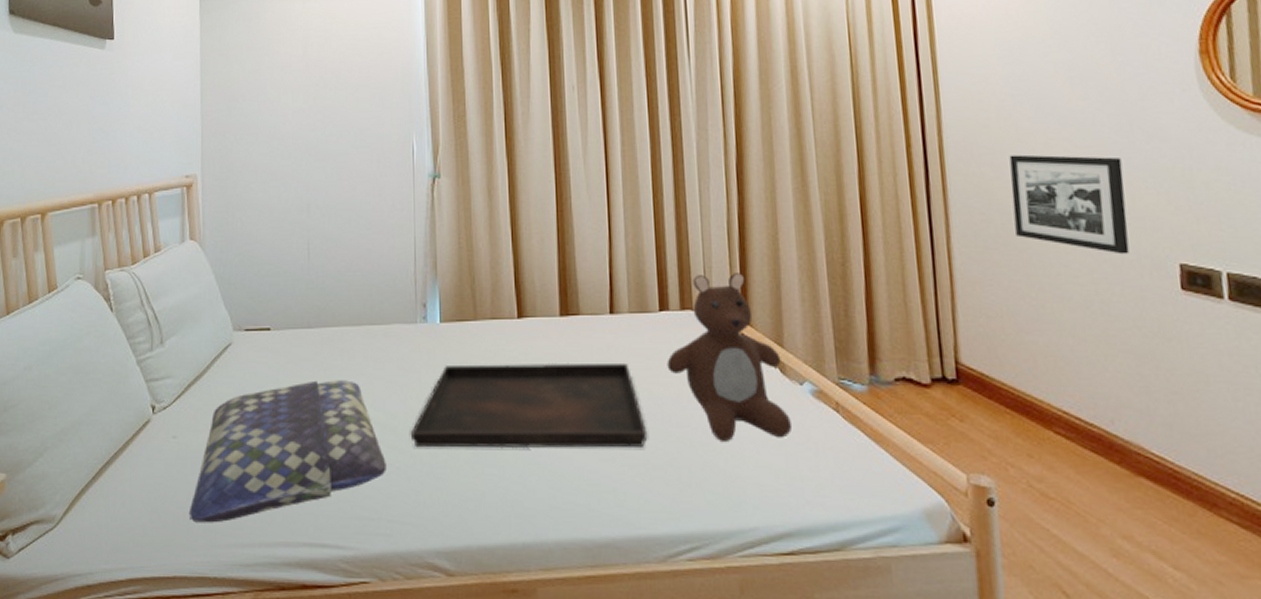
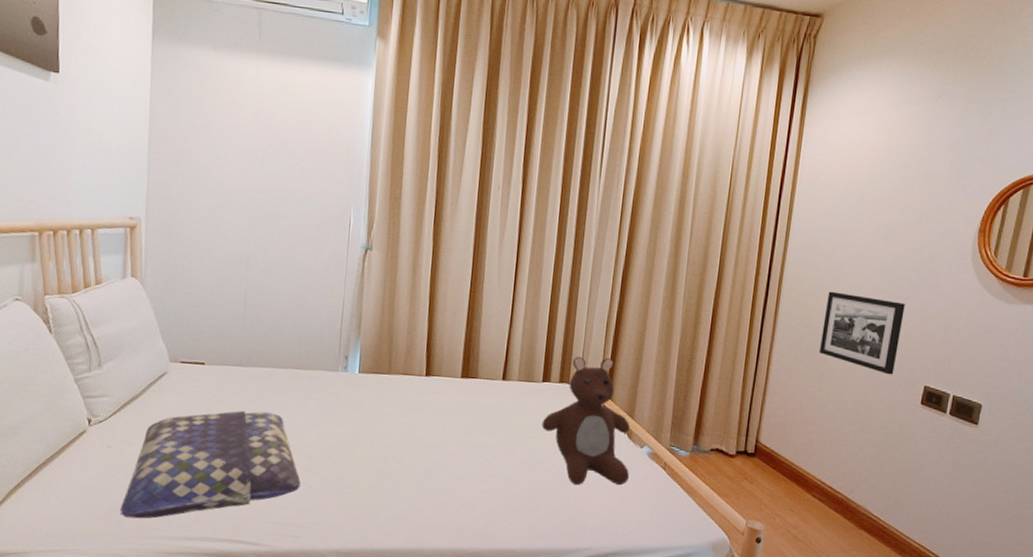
serving tray: present [412,362,648,449] -> none [324,409,519,484]

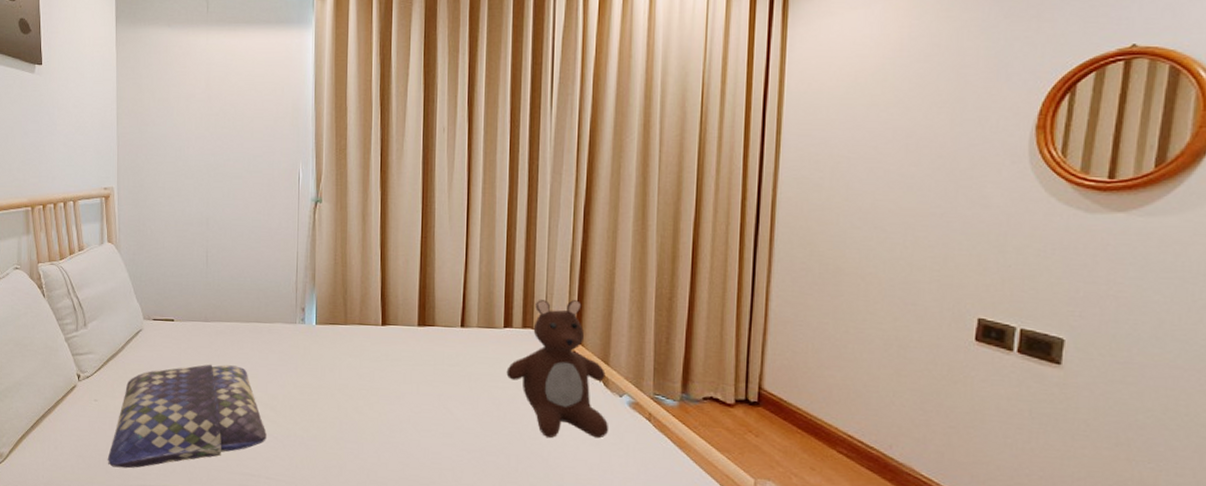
picture frame: present [819,291,905,375] -> none [831,212,941,307]

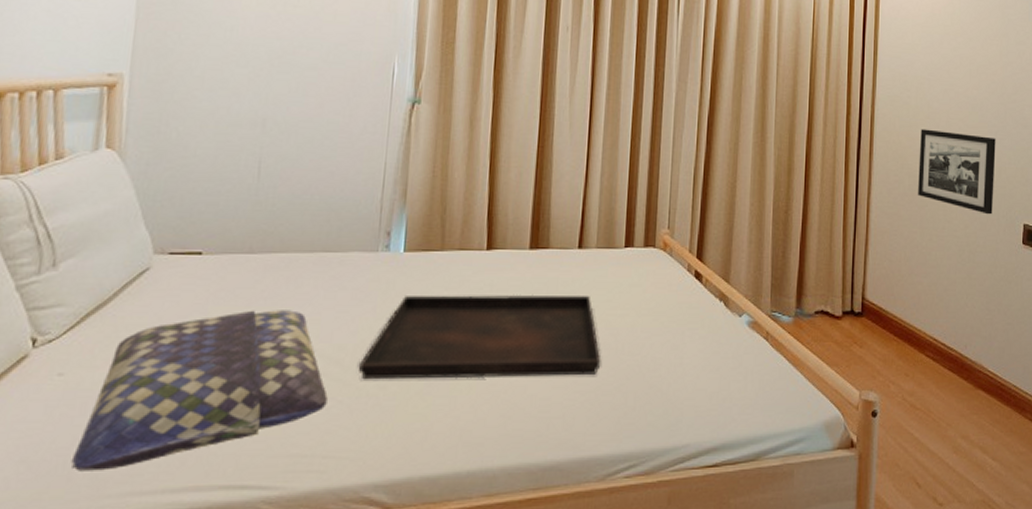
serving tray: none [288,360,485,437] -> present [359,294,601,380]
teddy bear: present [506,300,608,439] -> none [626,215,728,367]
picture frame: none [831,212,941,307] -> present [918,129,996,215]

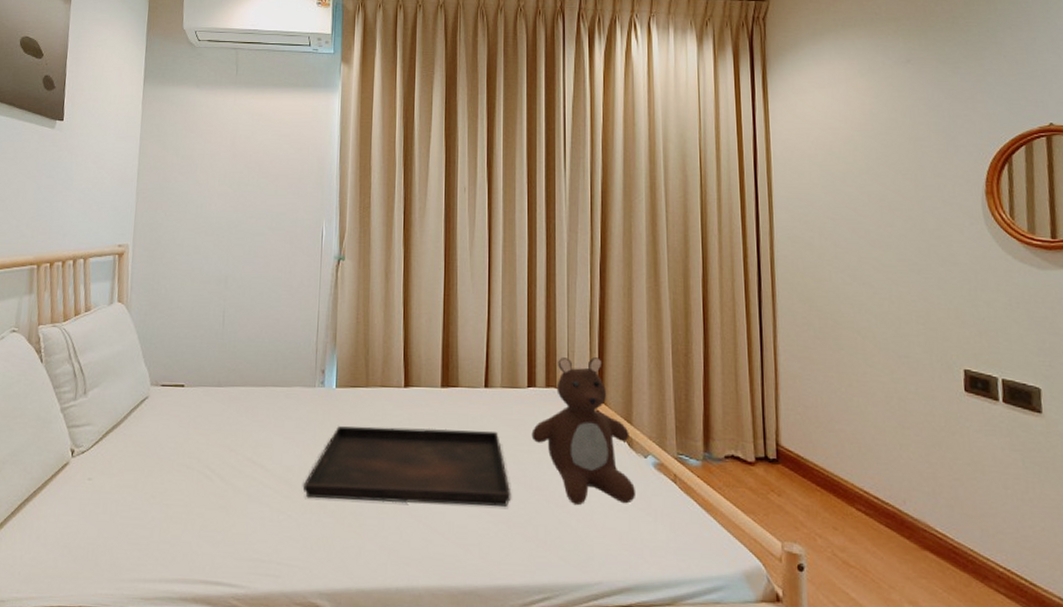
cushion: present [71,310,328,471] -> none [97,433,280,559]
teddy bear: none [626,215,728,367] -> present [531,357,635,504]
picture frame: present [918,129,996,215] -> none [828,269,924,359]

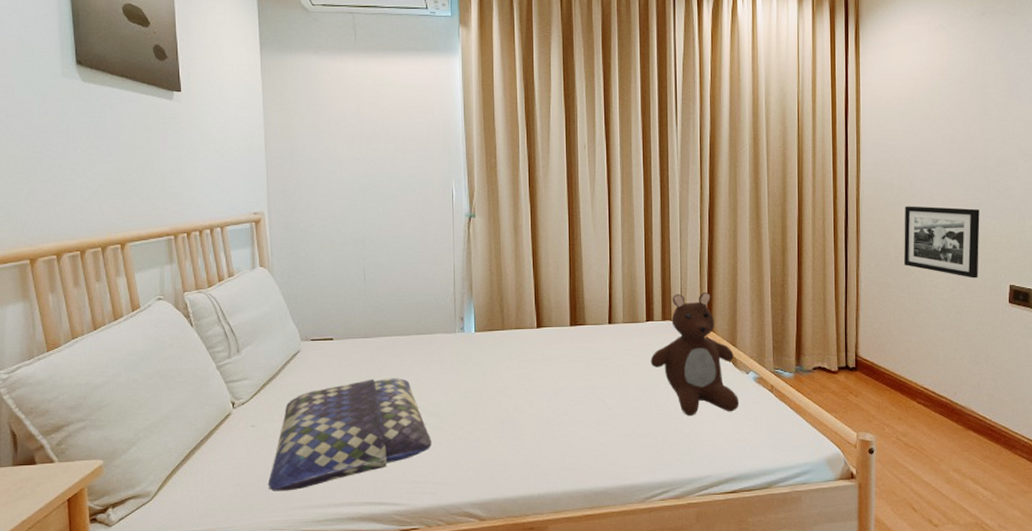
cushion: none [97,433,280,559] -> present [267,378,432,492]
serving tray: present [304,426,511,507] -> none [452,360,634,428]
picture frame: none [828,269,924,359] -> present [904,206,980,279]

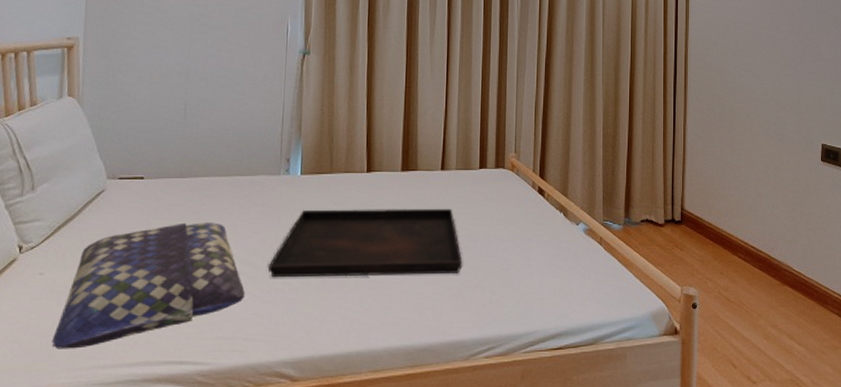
serving tray: none [452,360,634,428] -> present [269,208,463,278]
teddy bear: present [650,292,739,416] -> none [482,141,568,267]
picture frame: present [904,206,980,279] -> none [728,64,796,137]

